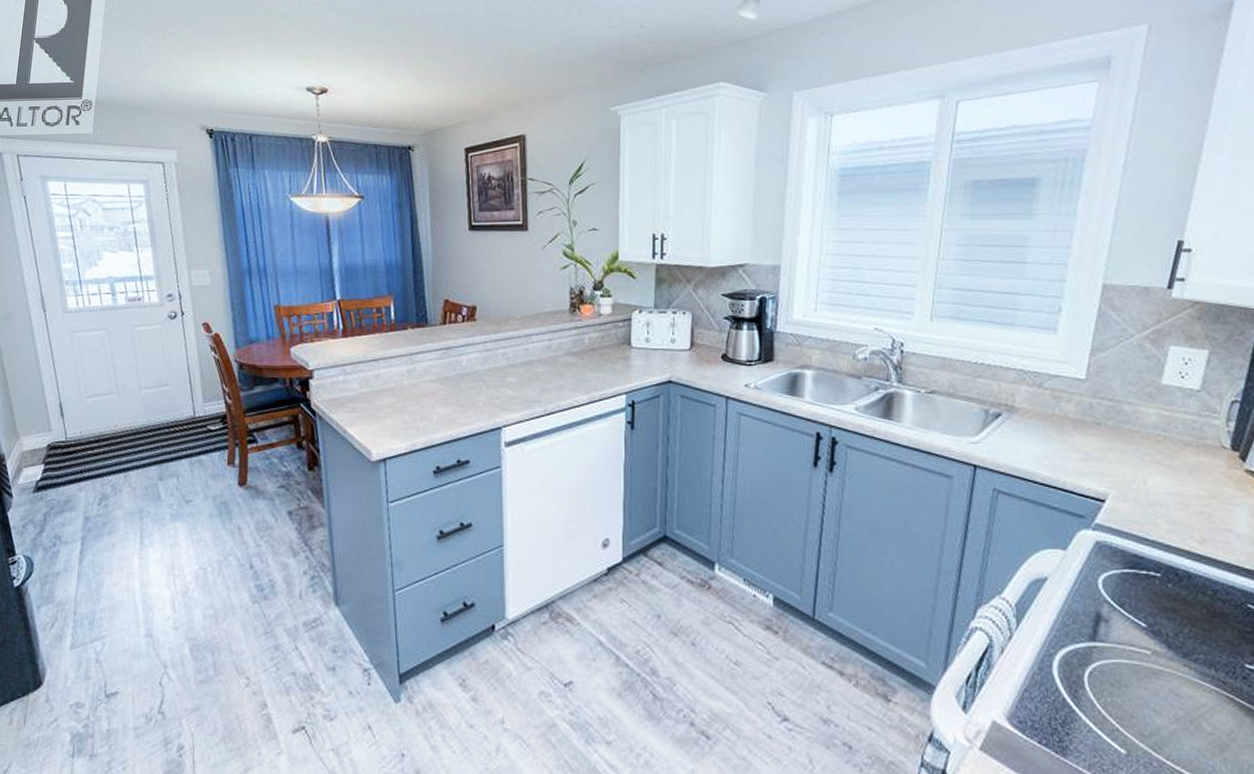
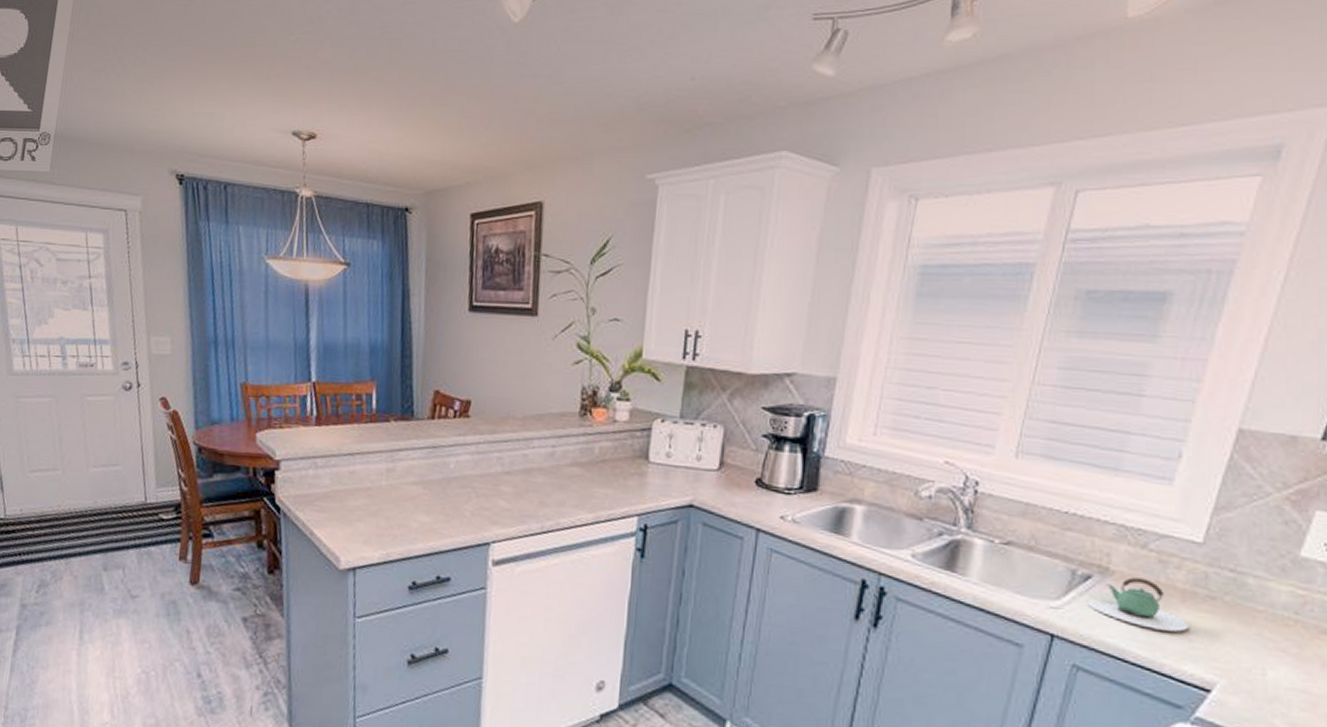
teapot: none [999,412,1082,454] -> present [1086,577,1189,632]

